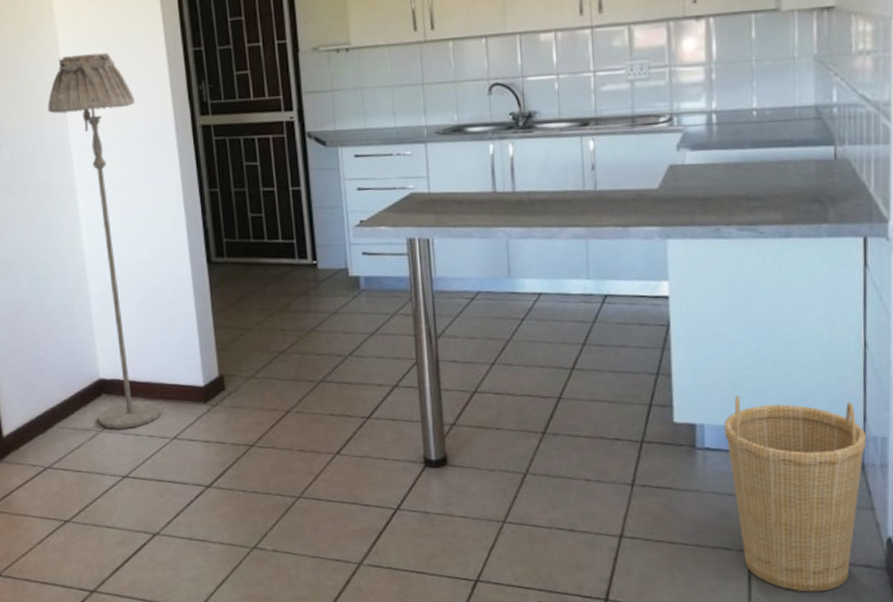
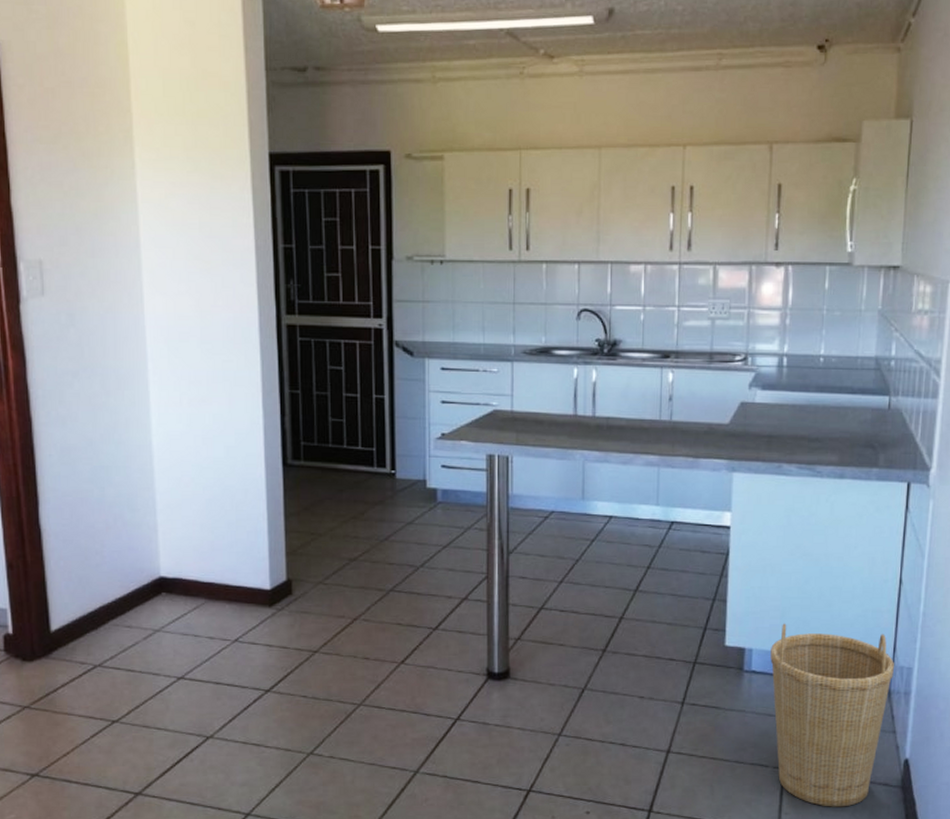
floor lamp: present [47,53,162,429] -> none [123,239,225,629]

